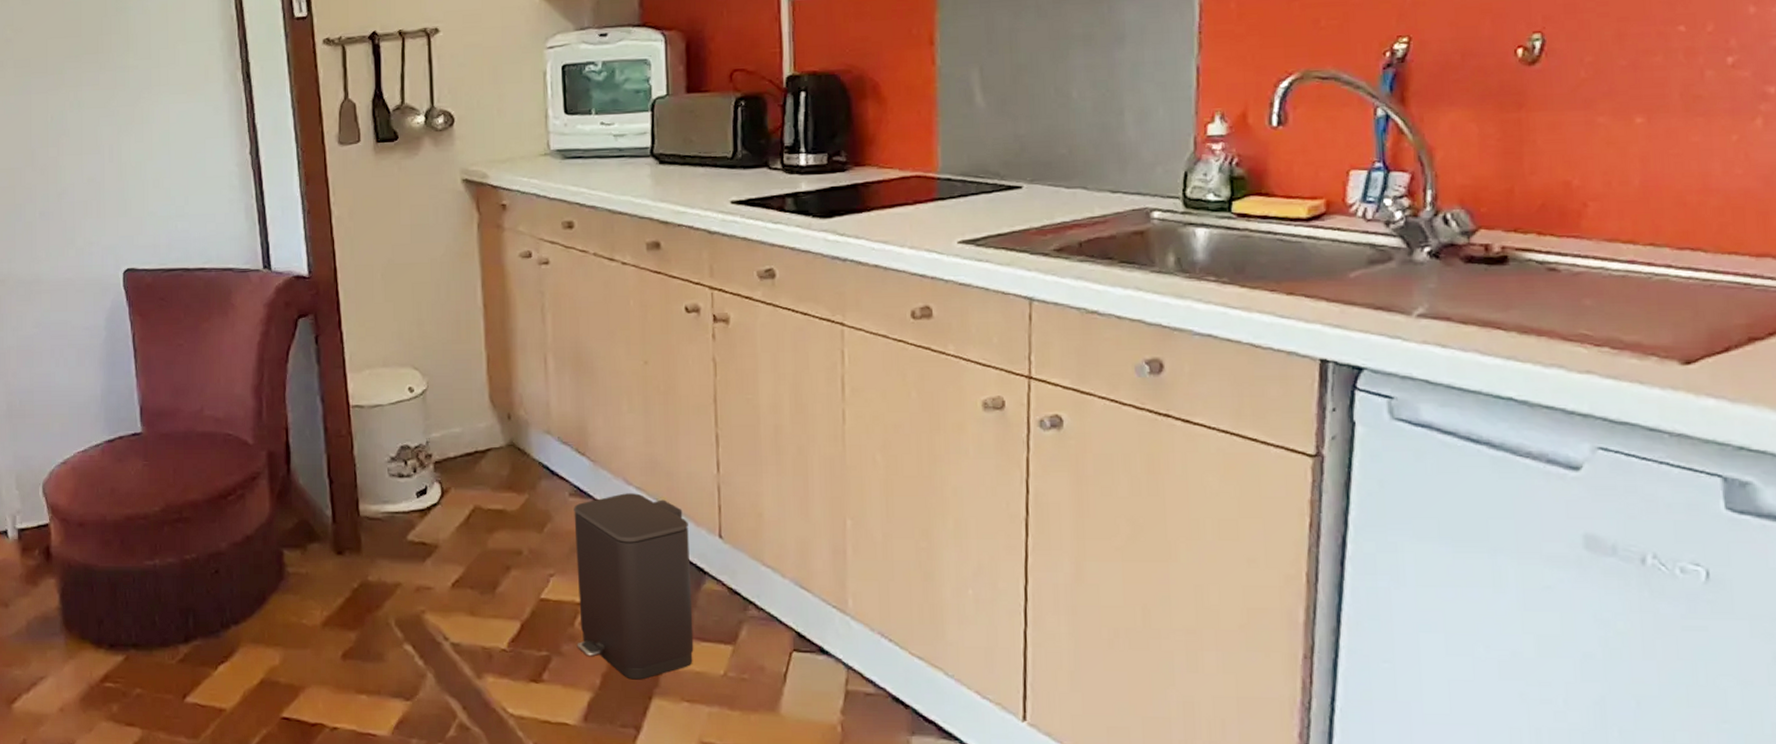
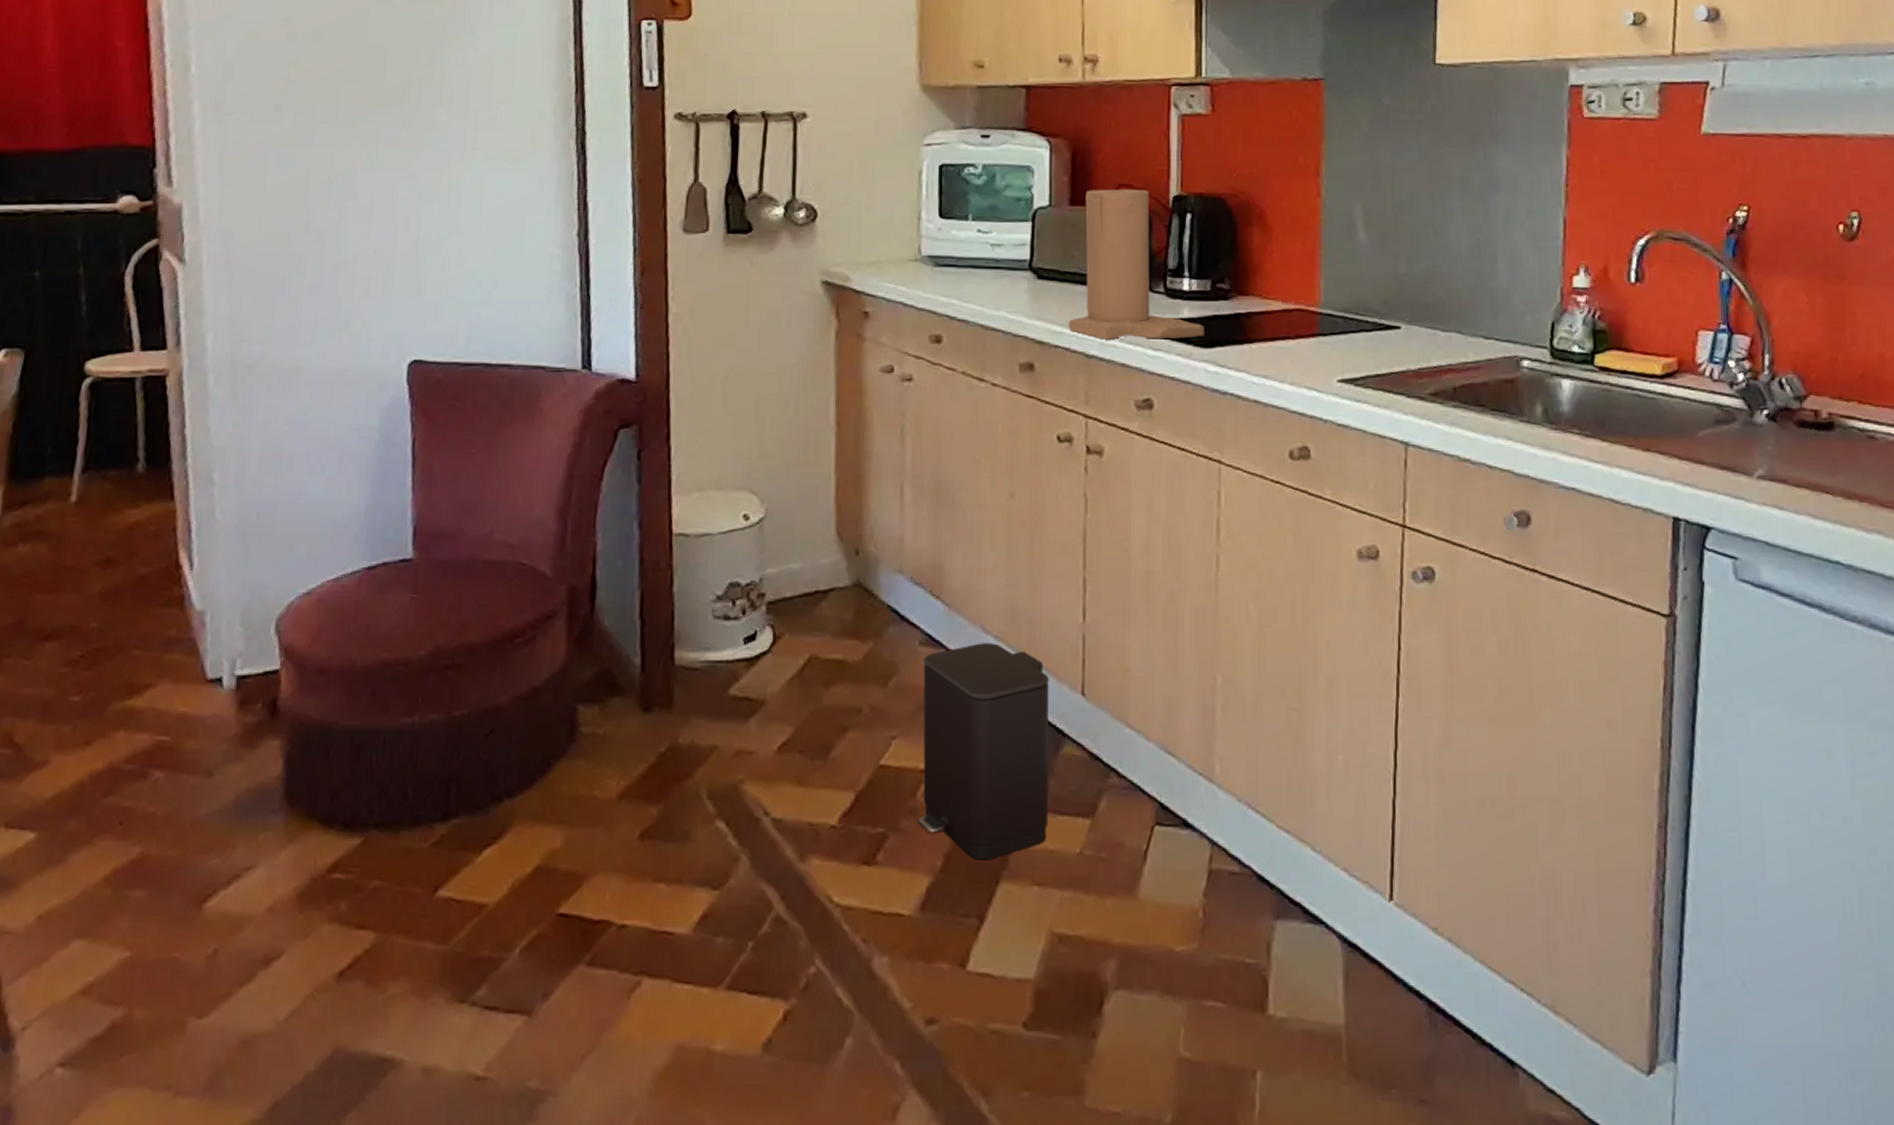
paper towel: none [690,72,823,217] -> present [1068,189,1205,340]

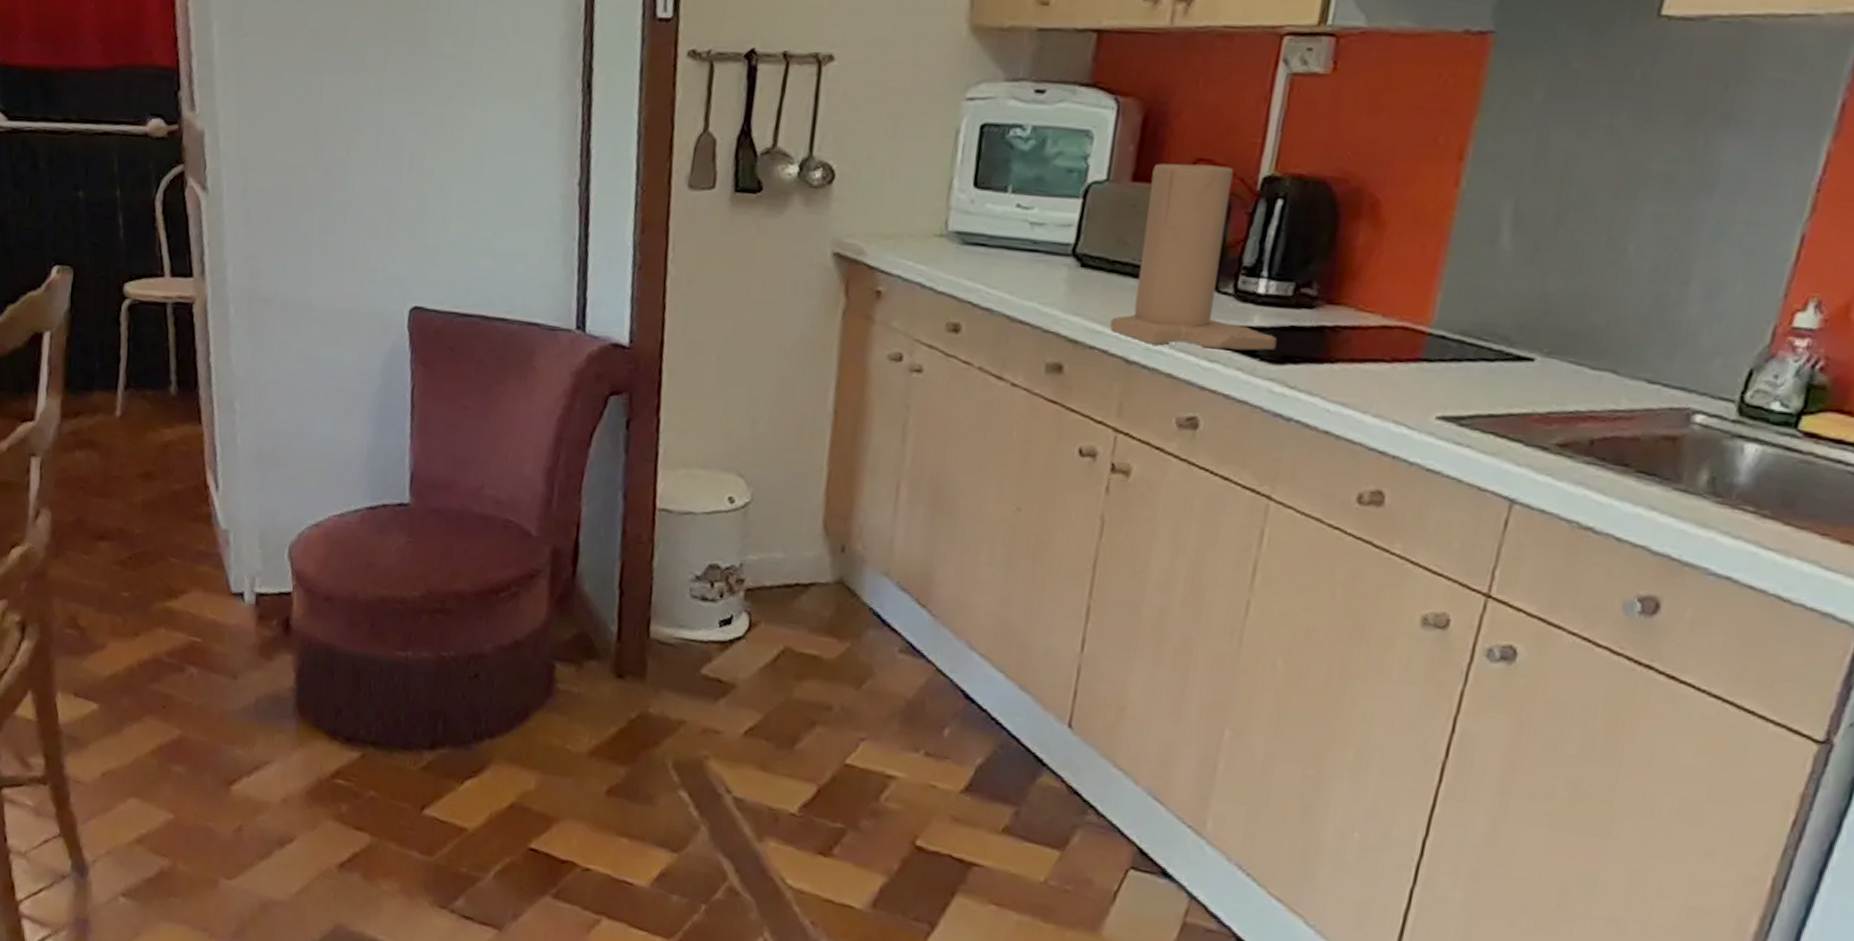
pedal bin: present [917,643,1049,860] -> none [878,658,1035,873]

